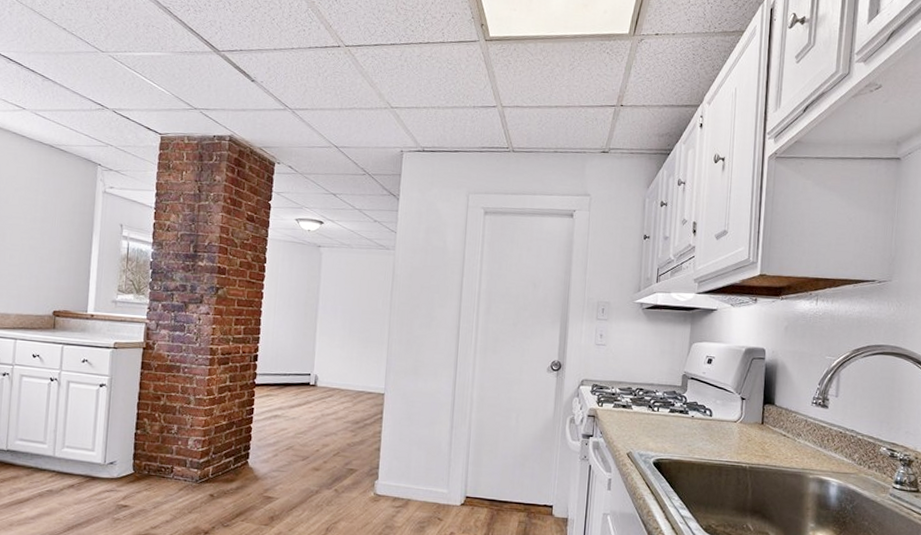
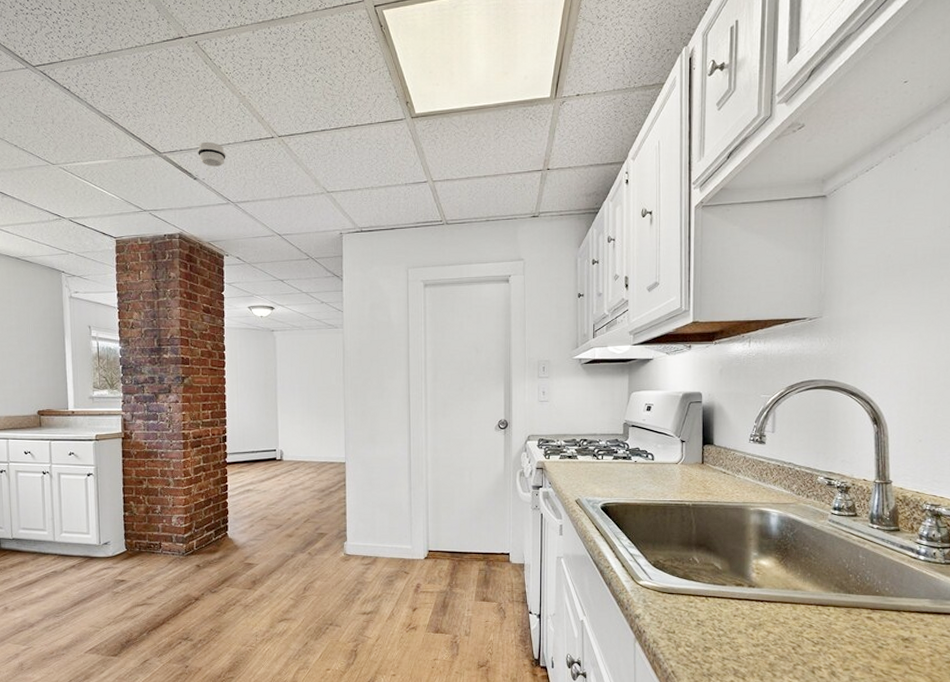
smoke detector: none [258,43,288,71] -> present [198,141,226,167]

